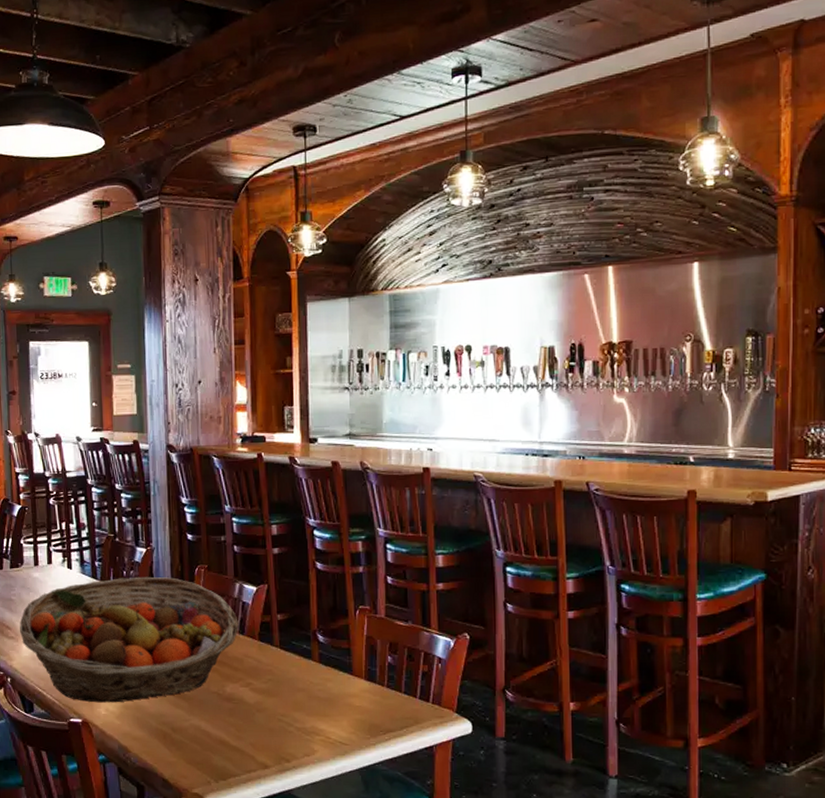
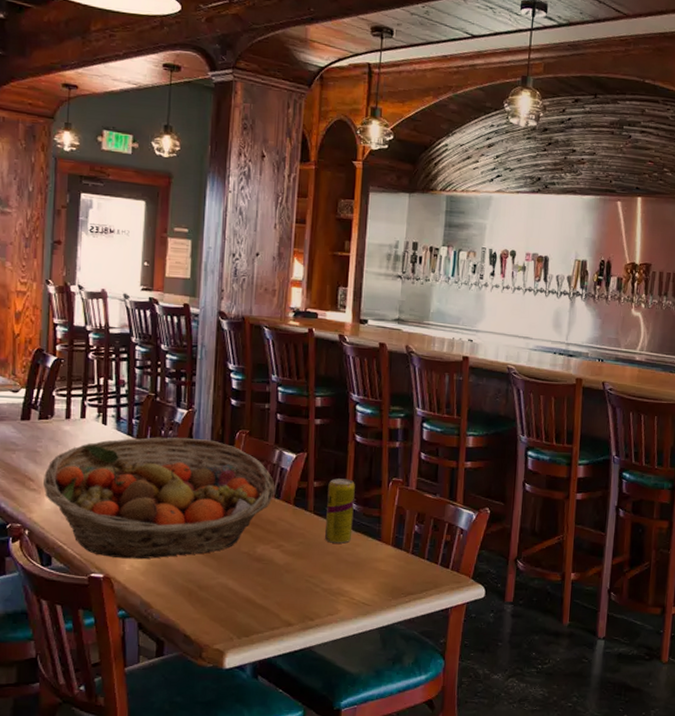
beverage can: none [292,610,322,679] -> present [324,478,355,544]

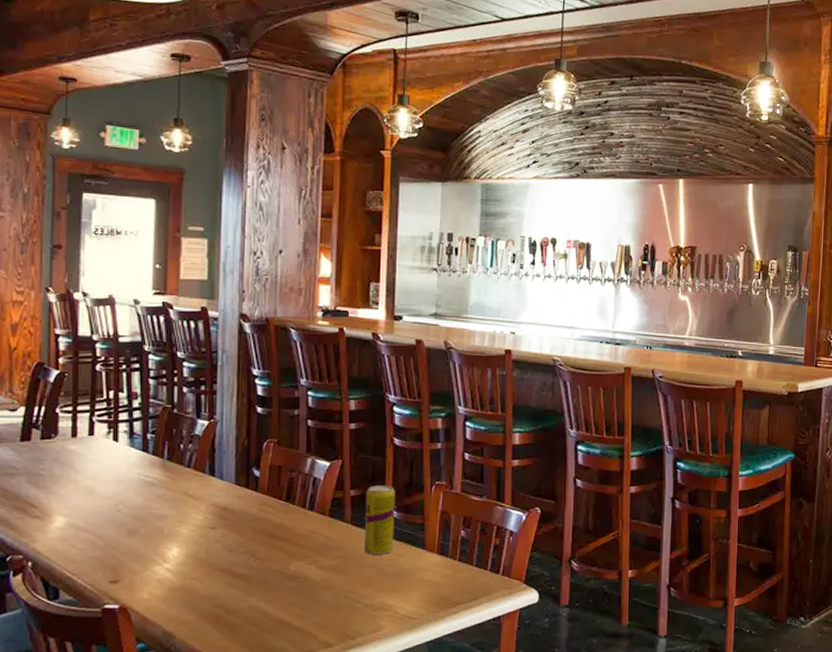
fruit basket: present [44,437,275,559] -> none [48,450,308,586]

